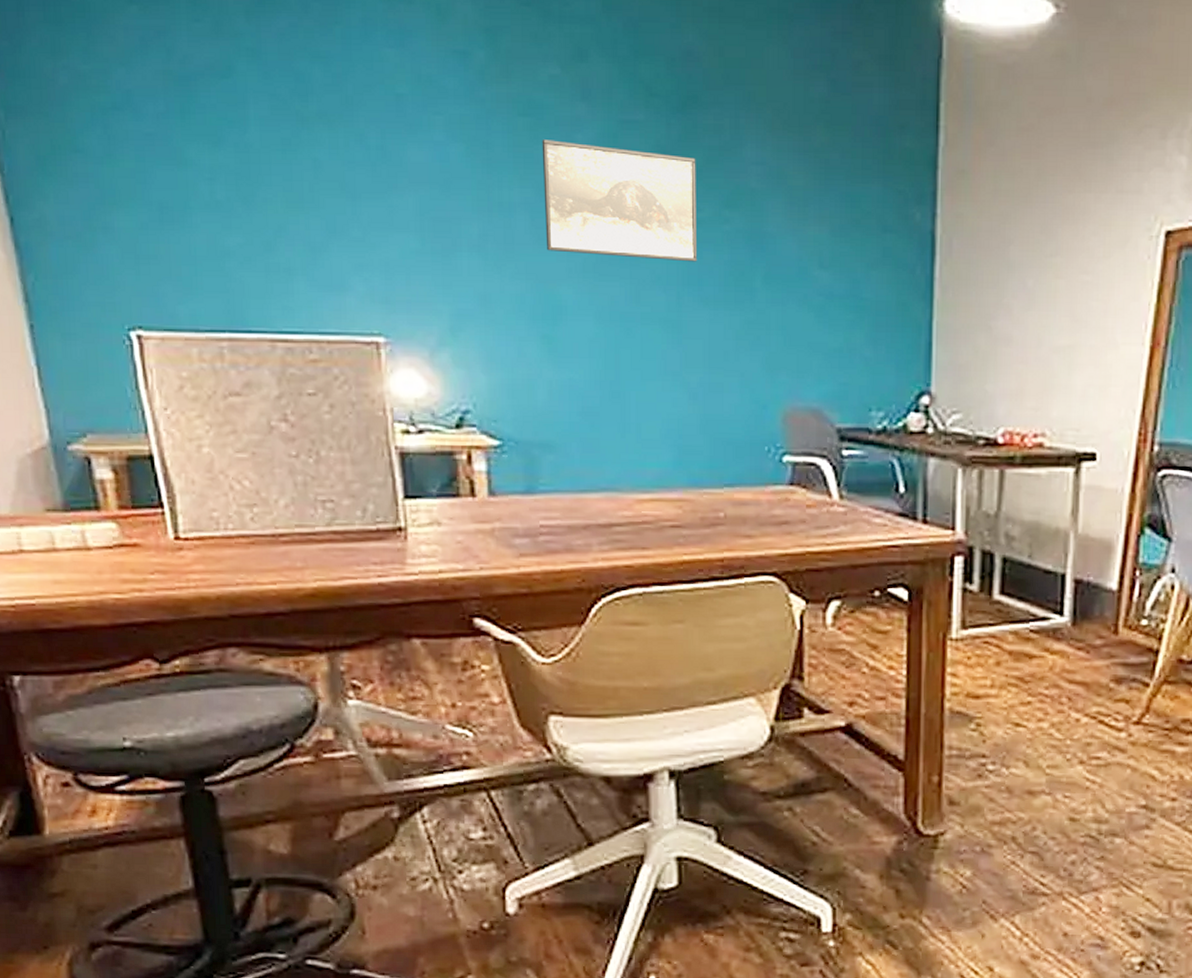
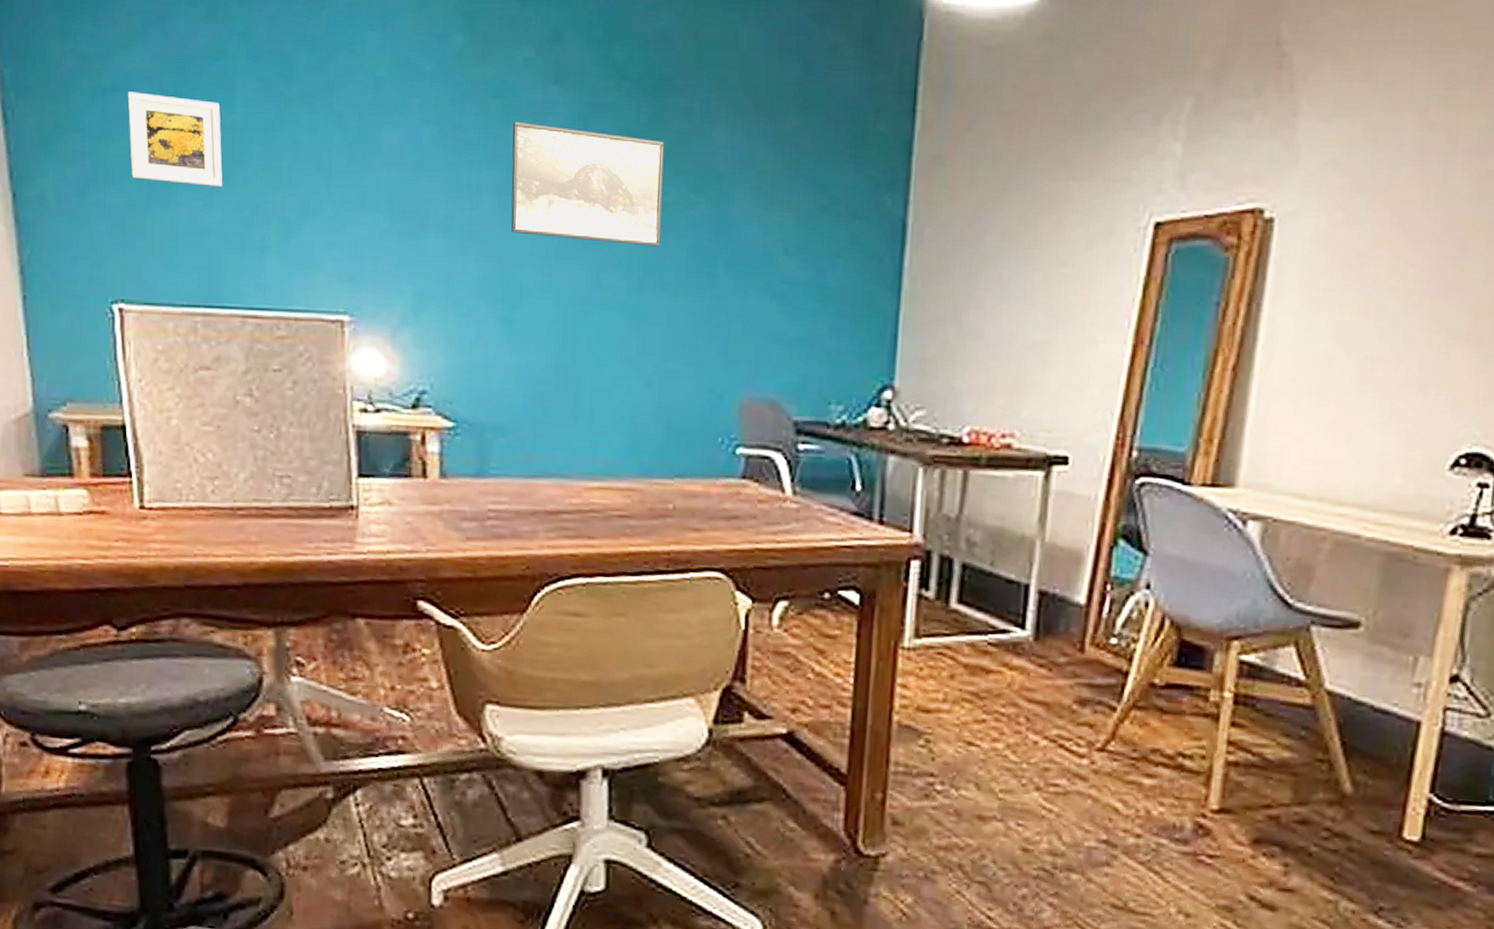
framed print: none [130,110,240,209] -> present [127,92,223,188]

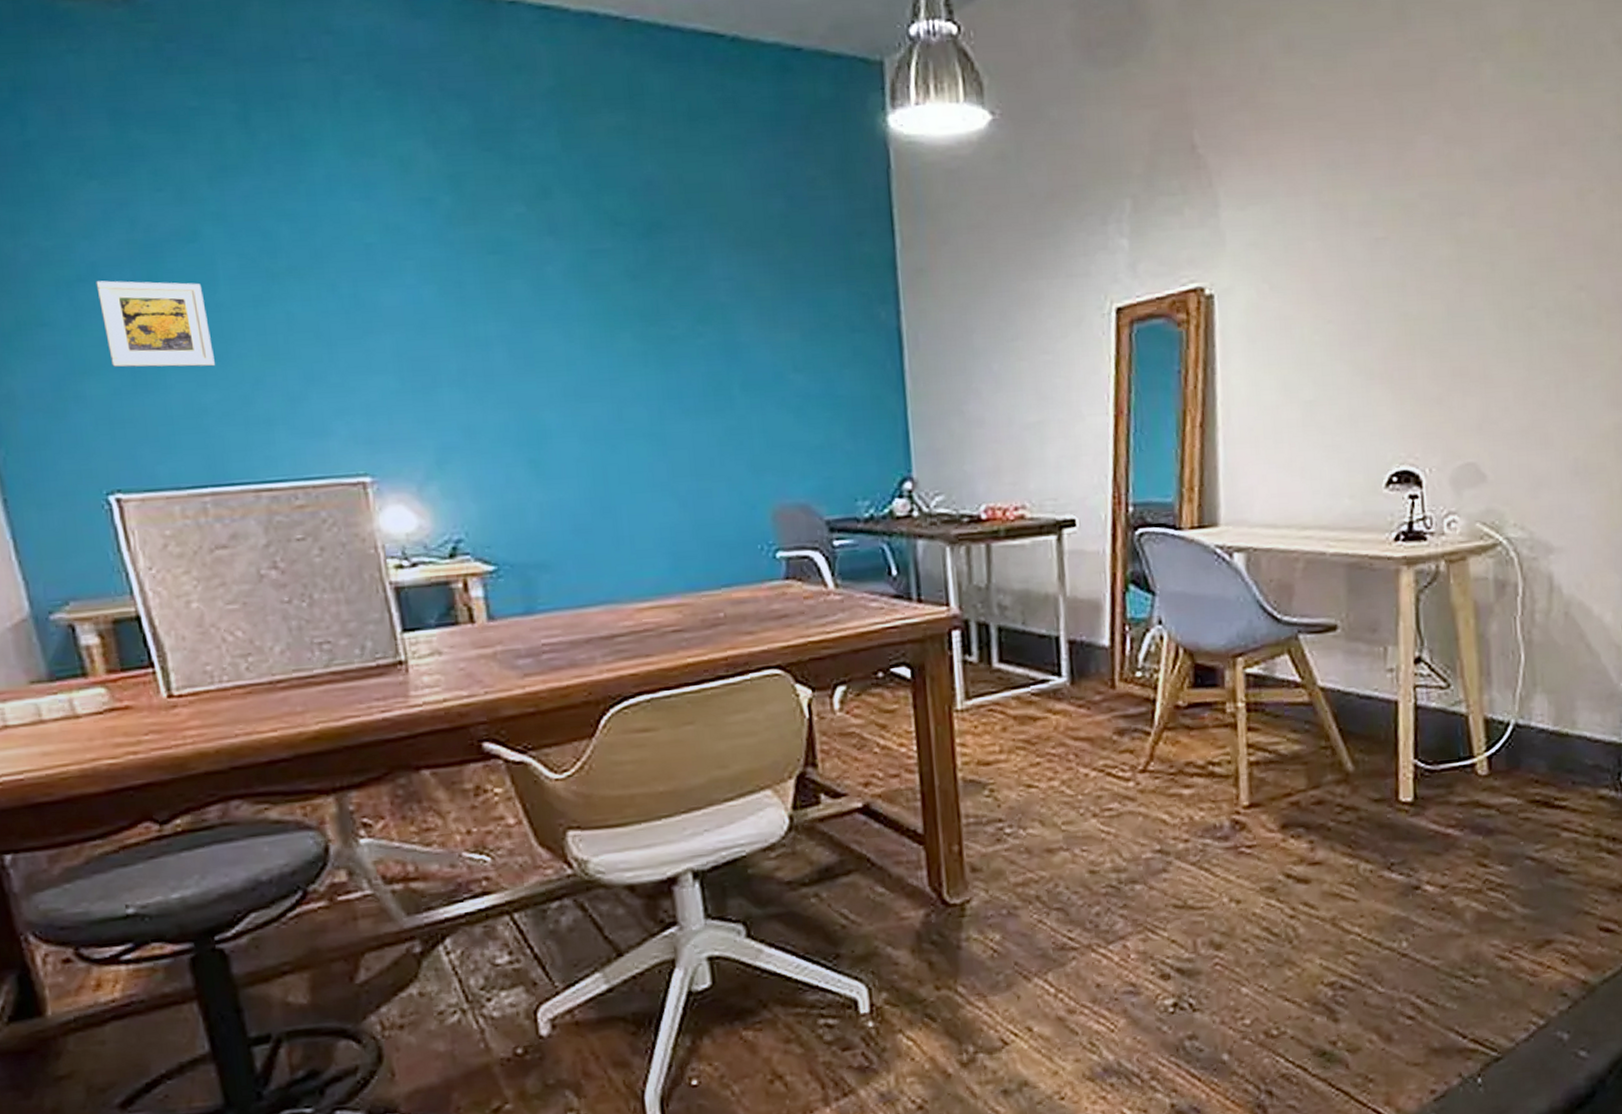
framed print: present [511,122,665,247] -> none [513,274,676,379]

